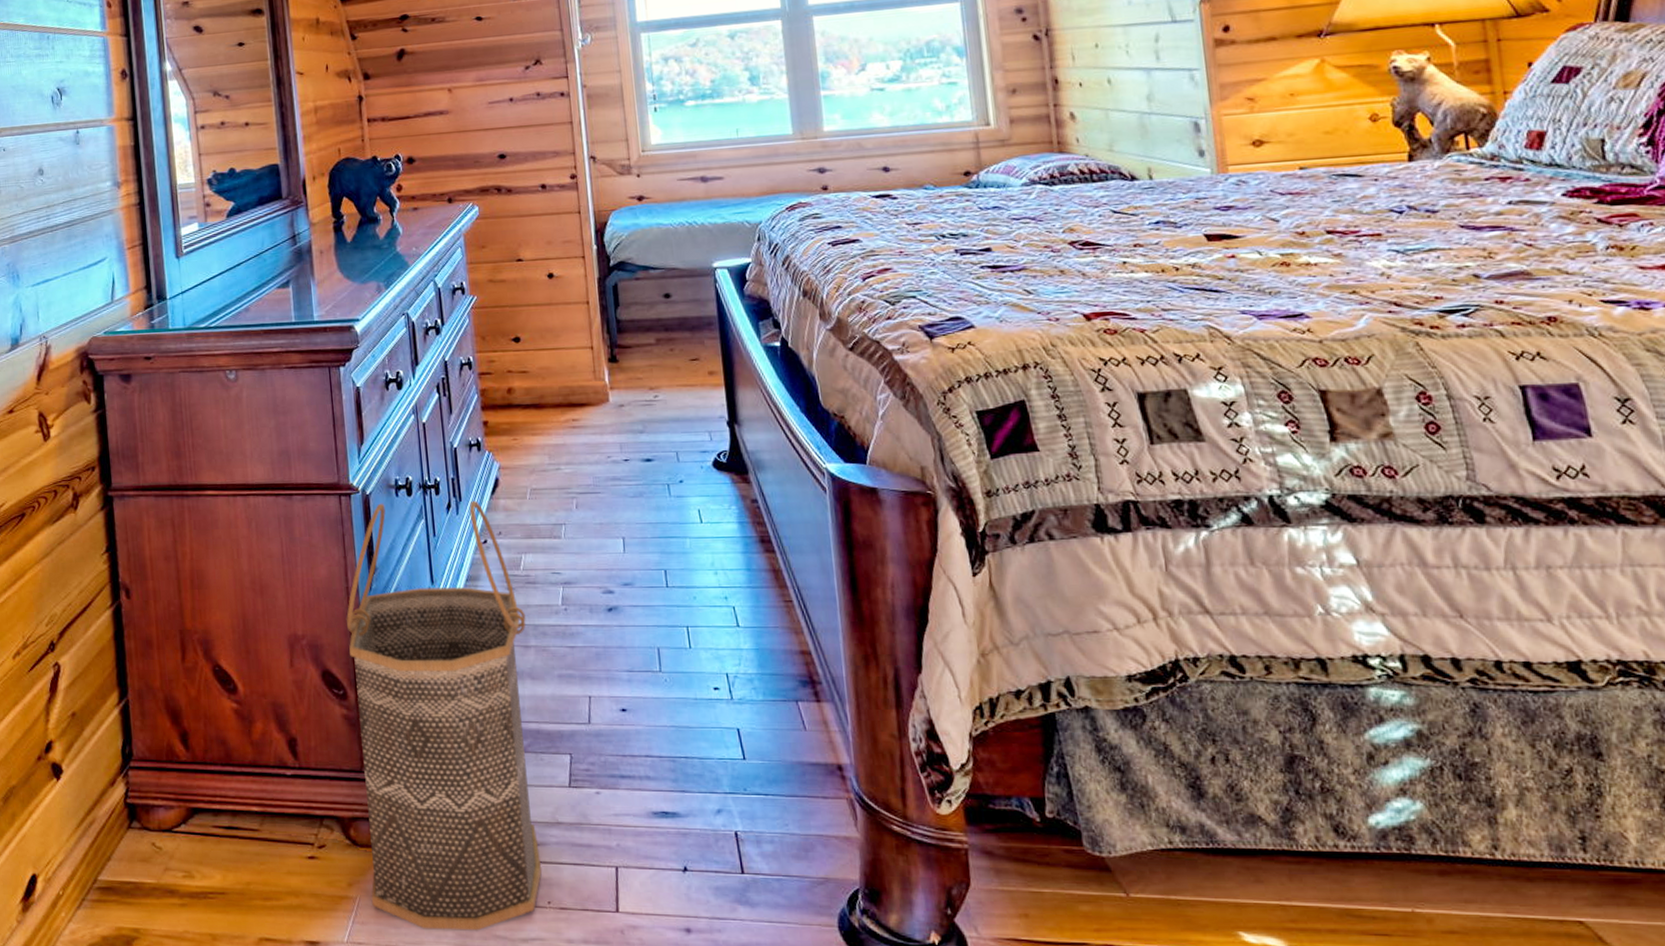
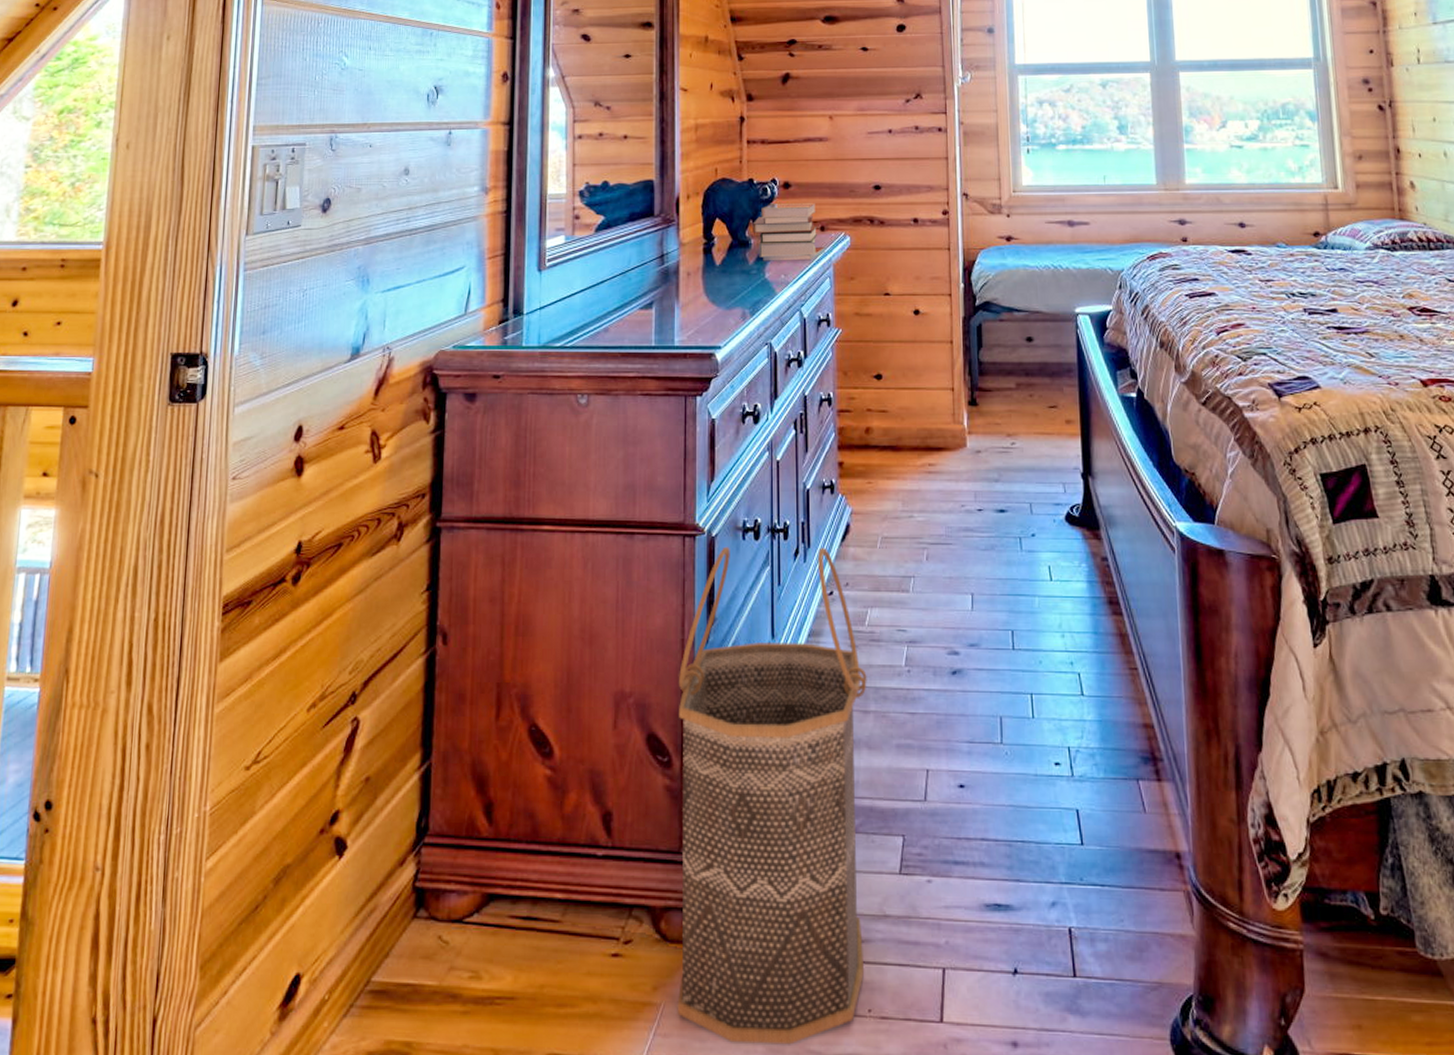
books: none [380,175,454,236] -> present [753,202,825,261]

